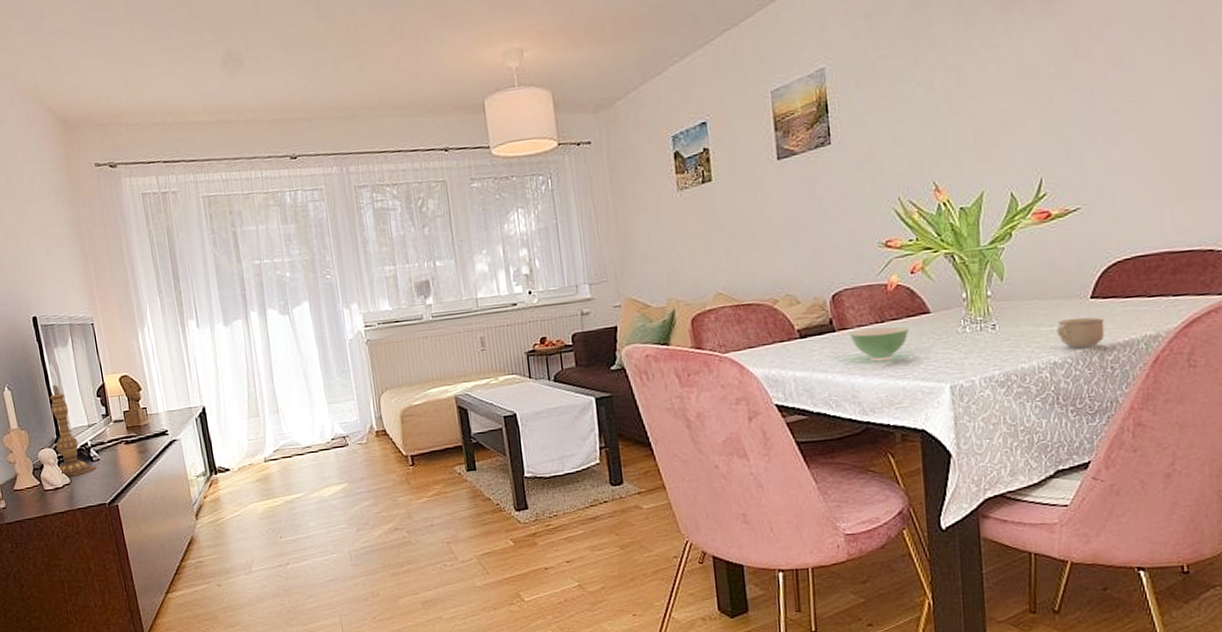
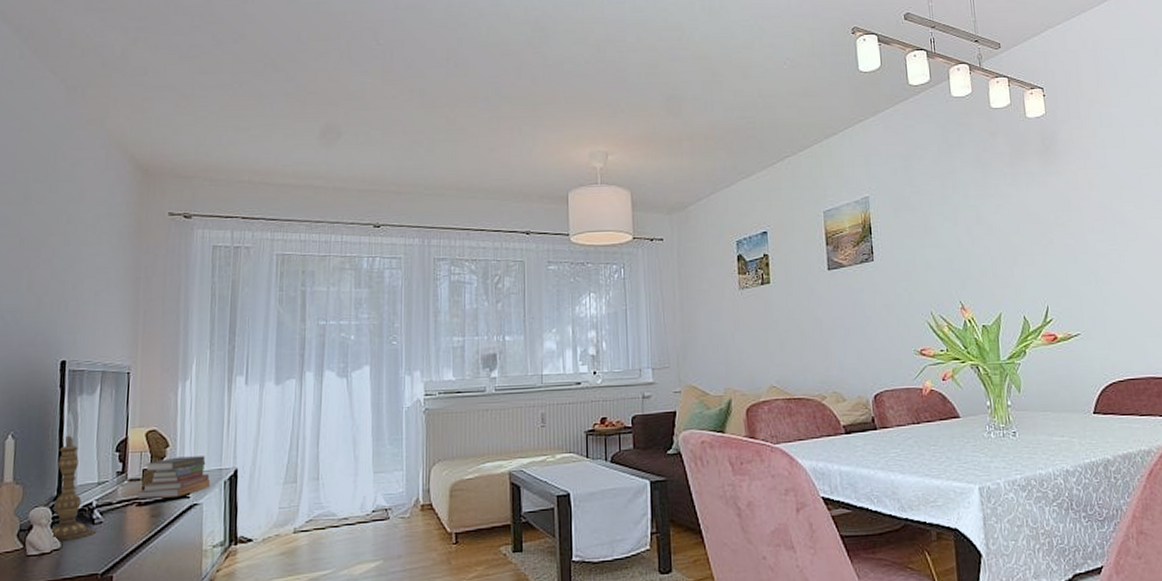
books: none [124,396,184,439] -> present [138,456,211,500]
bowl: present [850,326,909,362] -> none [890,428,942,461]
cup: present [1057,317,1105,349] -> none [1067,430,1107,459]

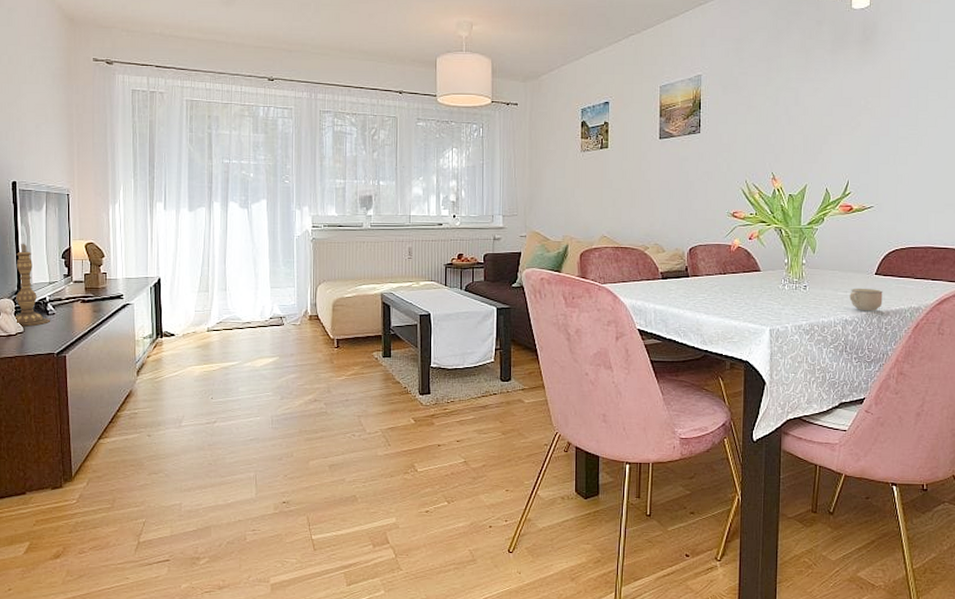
books: present [138,456,211,500] -> none [82,266,140,298]
cup: none [1067,430,1107,459] -> present [849,288,883,312]

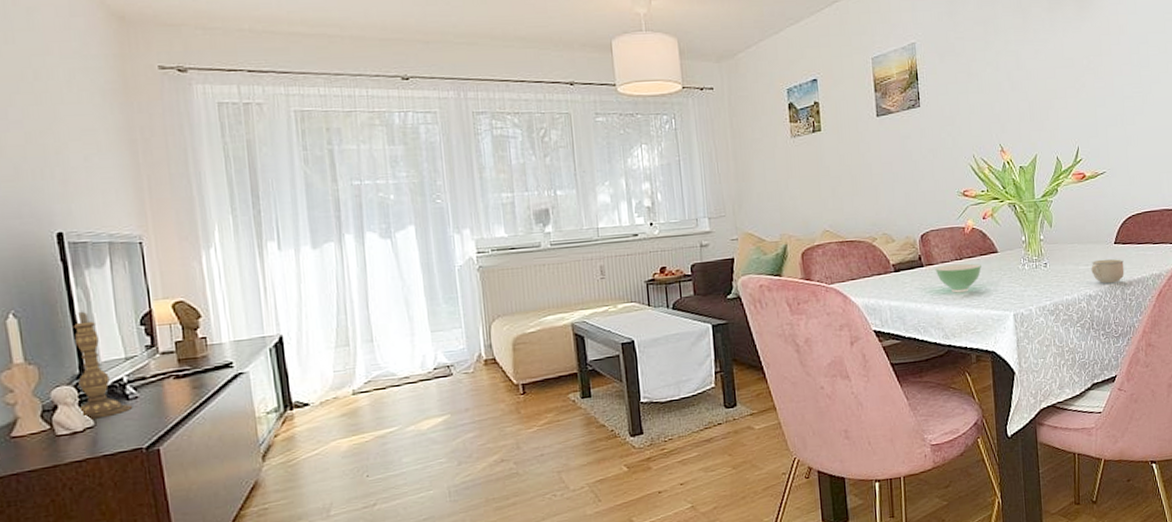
bowl: none [699,278,743,304] -> present [935,263,982,293]

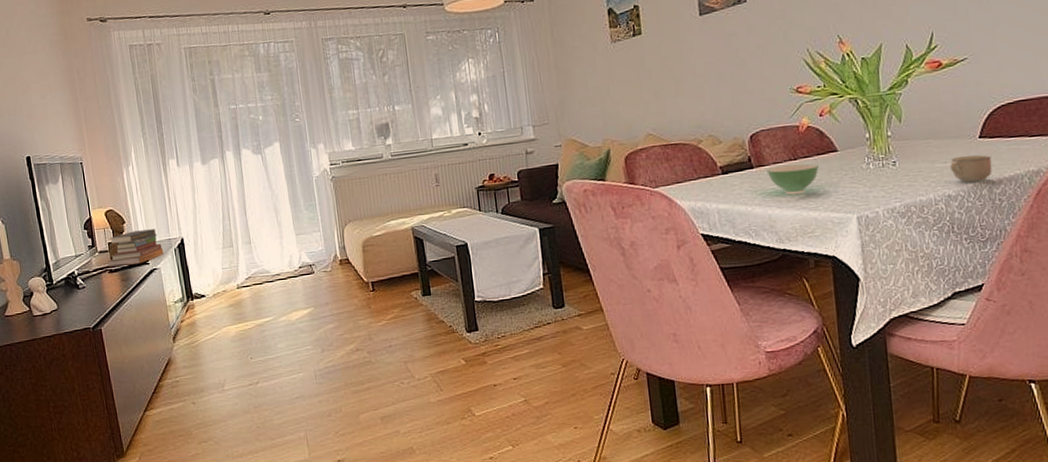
candlestick: present [73,311,132,421] -> none [40,218,81,305]
books: none [174,324,255,373] -> present [108,229,164,268]

